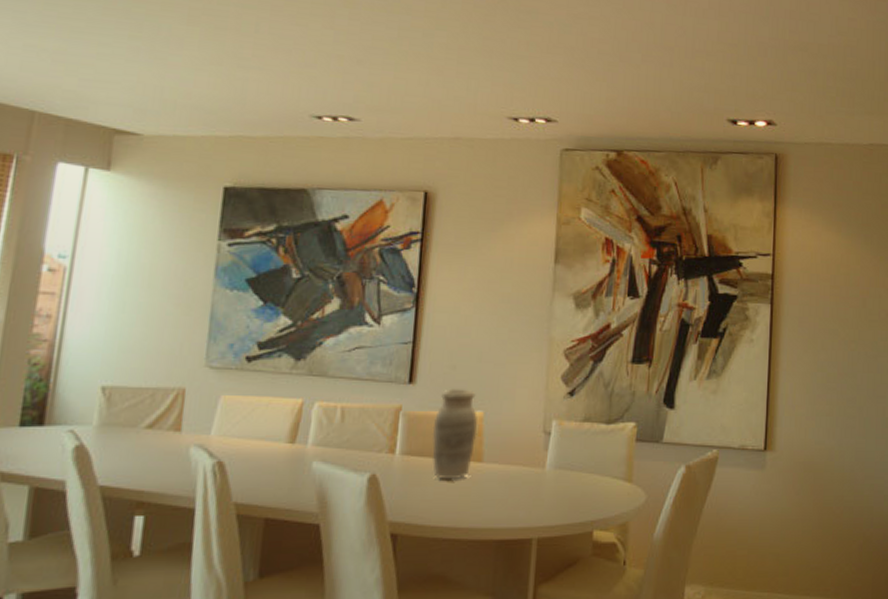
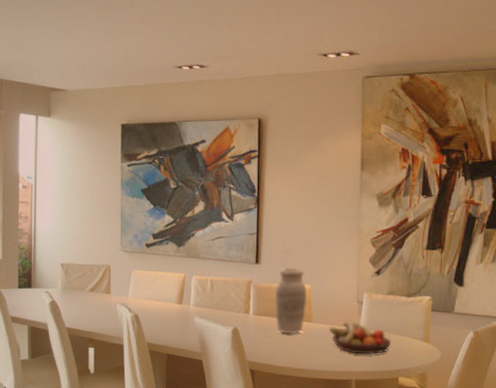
fruit bowl: none [504,458,586,503] -> present [328,321,392,355]

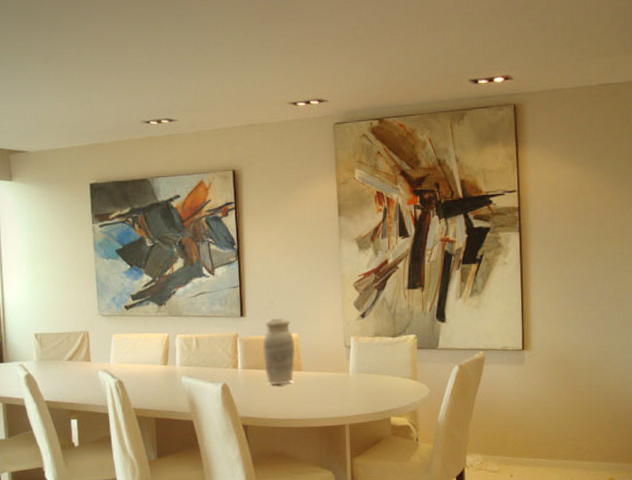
fruit bowl: present [328,321,392,355] -> none [318,366,381,398]

